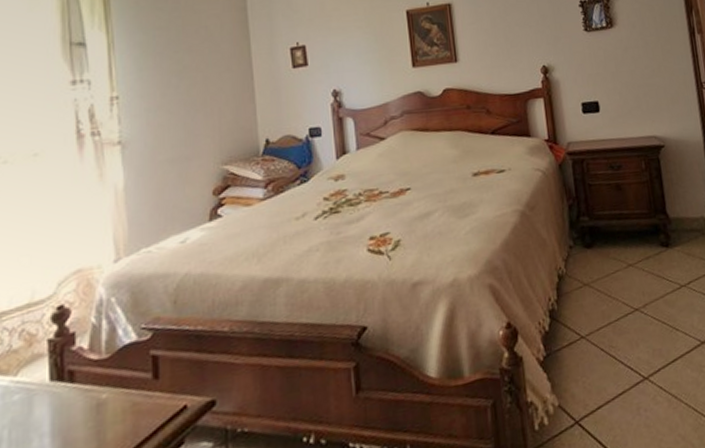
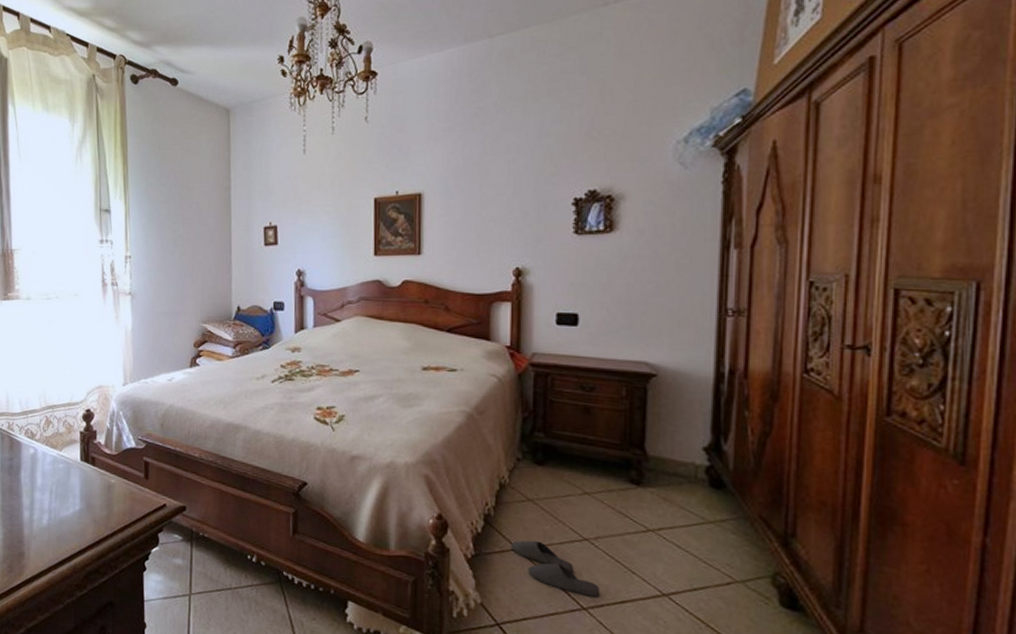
slippers: none [576,323,655,366] -> present [511,540,599,597]

